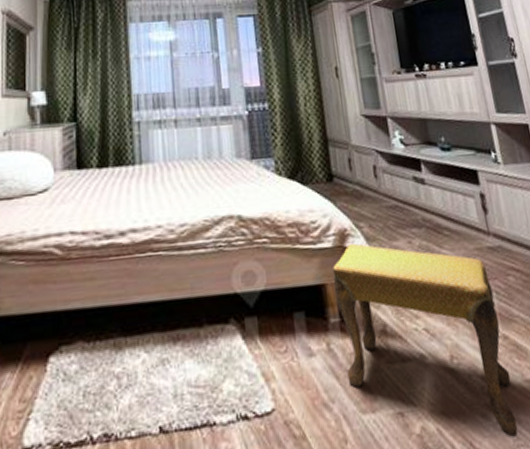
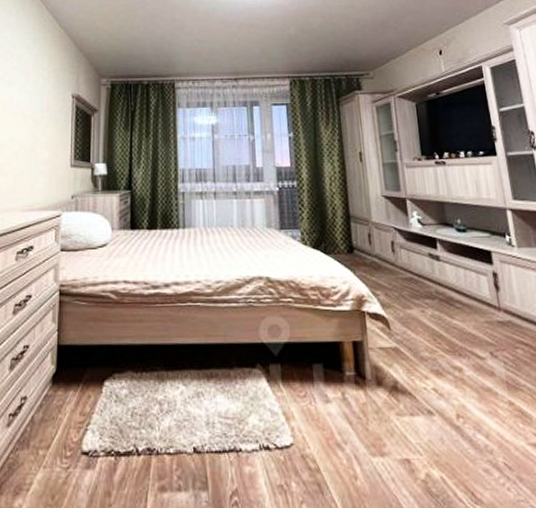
footstool: present [333,244,518,438] -> none [350,309,519,493]

